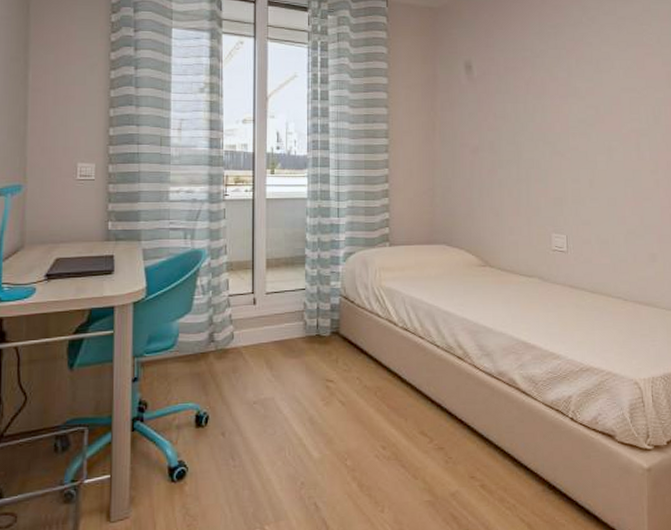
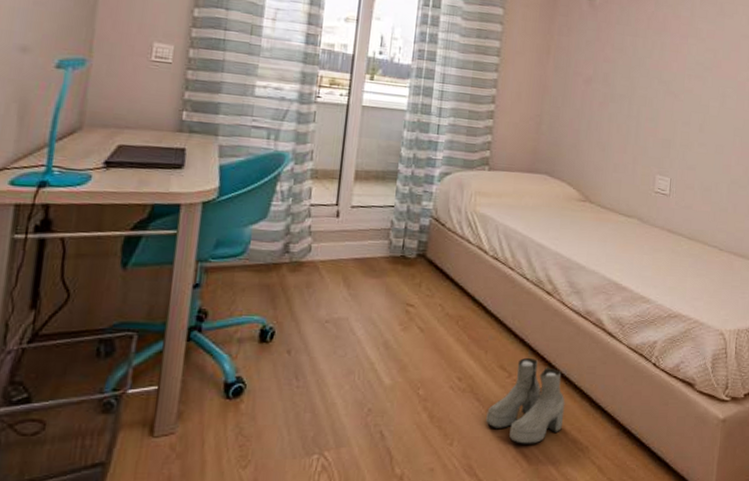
boots: none [413,421,488,507] -> present [486,357,565,444]

